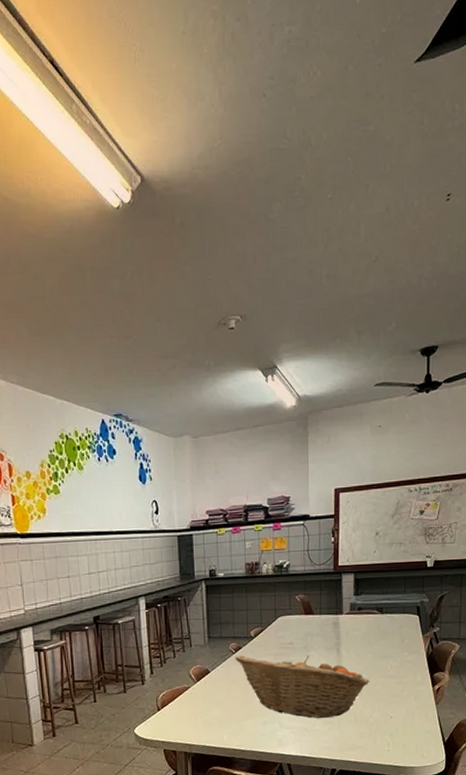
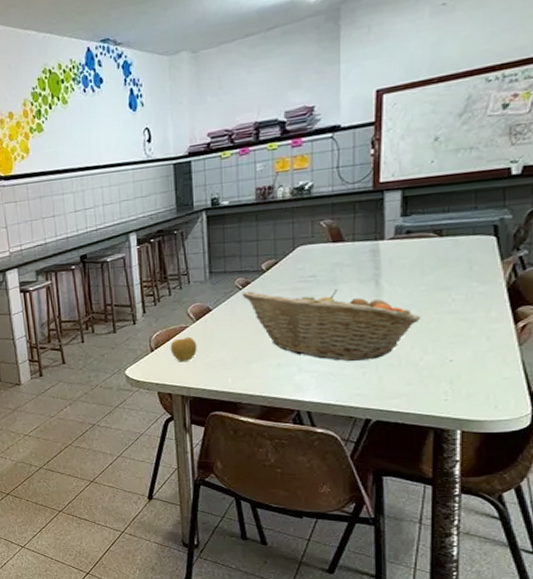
apple: none [174,696,198,720] -> present [170,336,197,361]

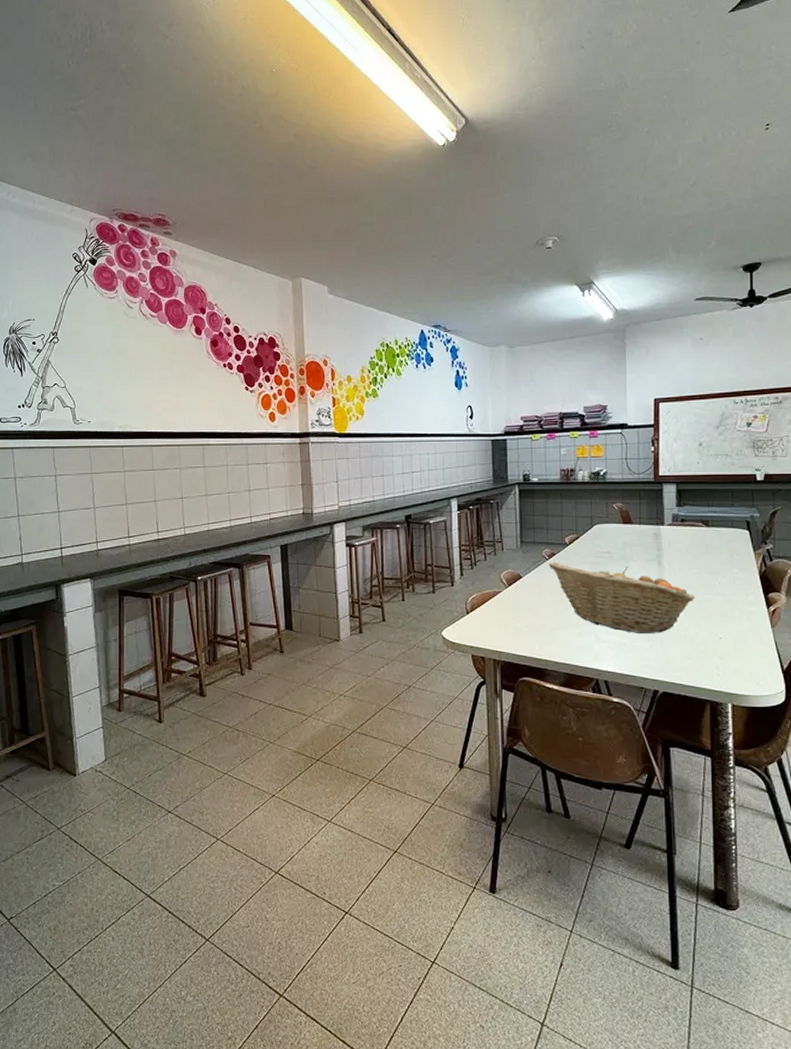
apple: present [170,336,197,361] -> none [484,601,509,625]

